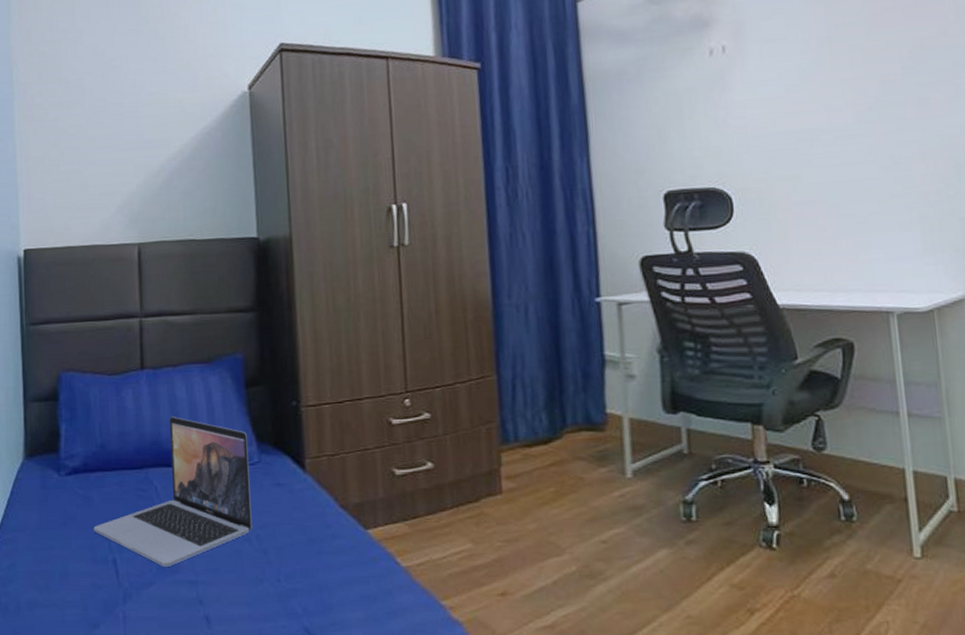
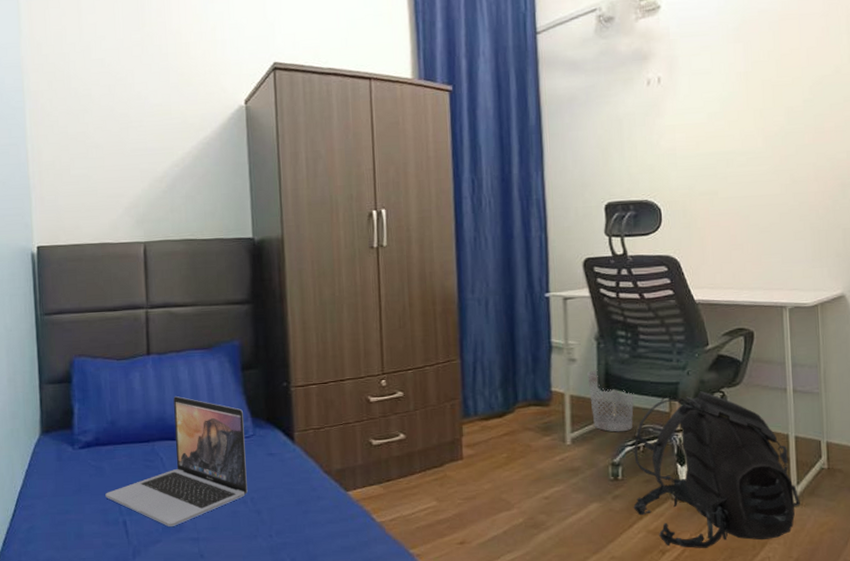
wastebasket: none [649,388,708,463] -> present [587,370,634,432]
backpack: none [709,414,925,609] -> present [633,391,800,549]

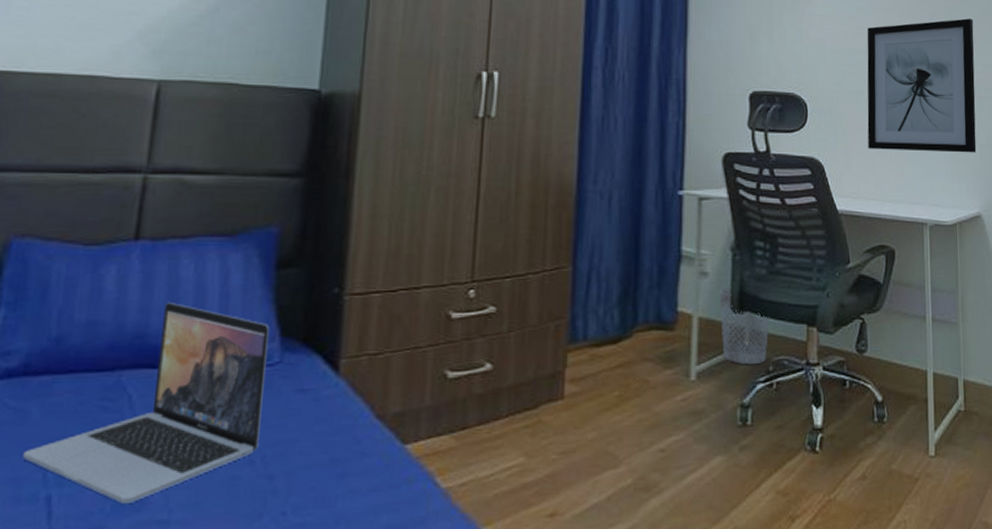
backpack: present [633,391,800,549] -> none [762,317,937,513]
wall art: none [719,108,839,244] -> present [867,18,977,153]

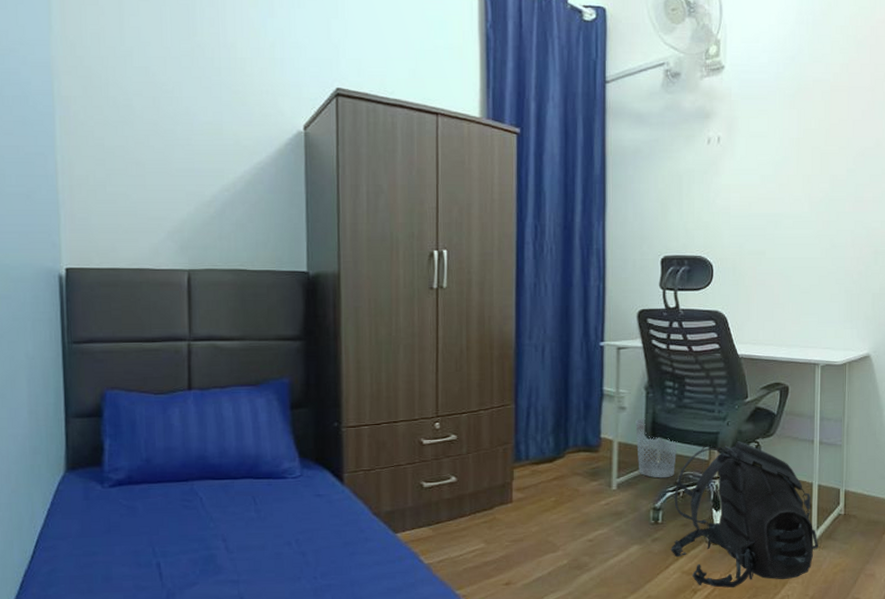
laptop: present [23,303,270,503] -> none [138,434,293,569]
backpack: none [762,317,937,513] -> present [671,441,818,588]
wall art: present [867,18,977,153] -> none [767,179,874,302]

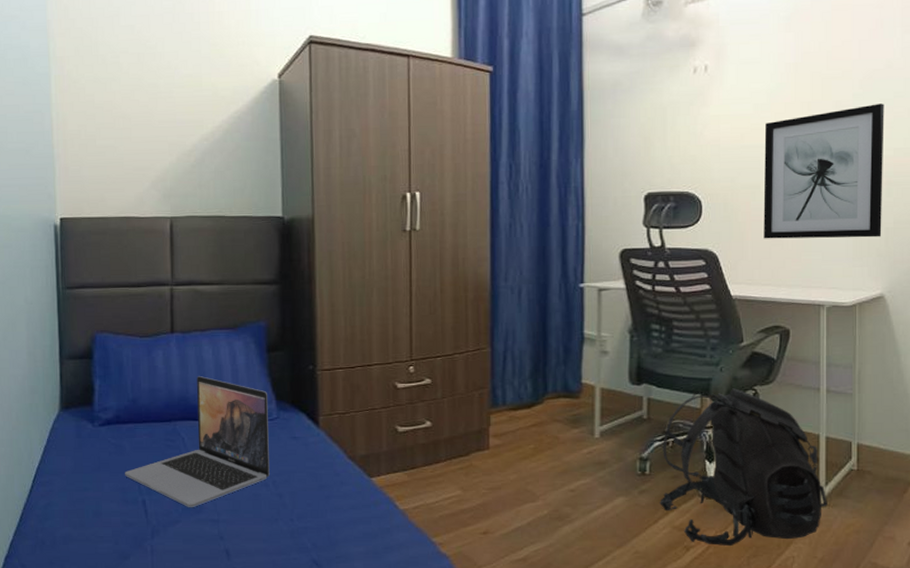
laptop: none [138,434,293,569] -> present [125,376,270,507]
wastebasket: present [635,418,678,478] -> none [619,363,666,427]
wall art: none [767,179,874,302] -> present [763,103,884,239]

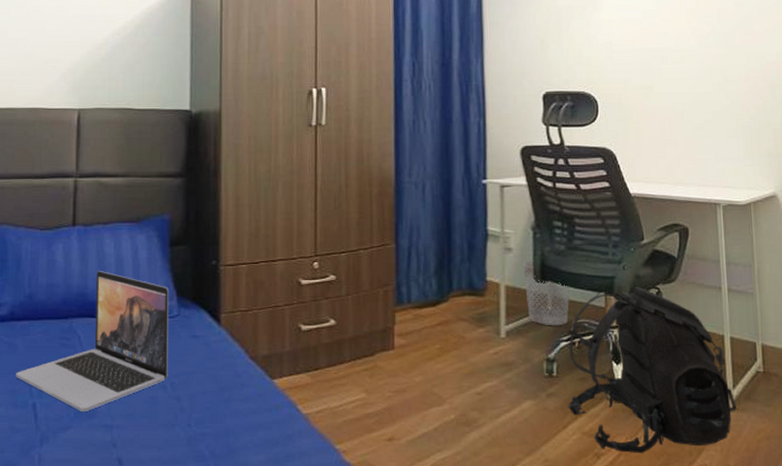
wastebasket: none [619,363,666,427] -> present [523,260,570,326]
wall art: present [763,103,884,239] -> none [654,12,770,138]

